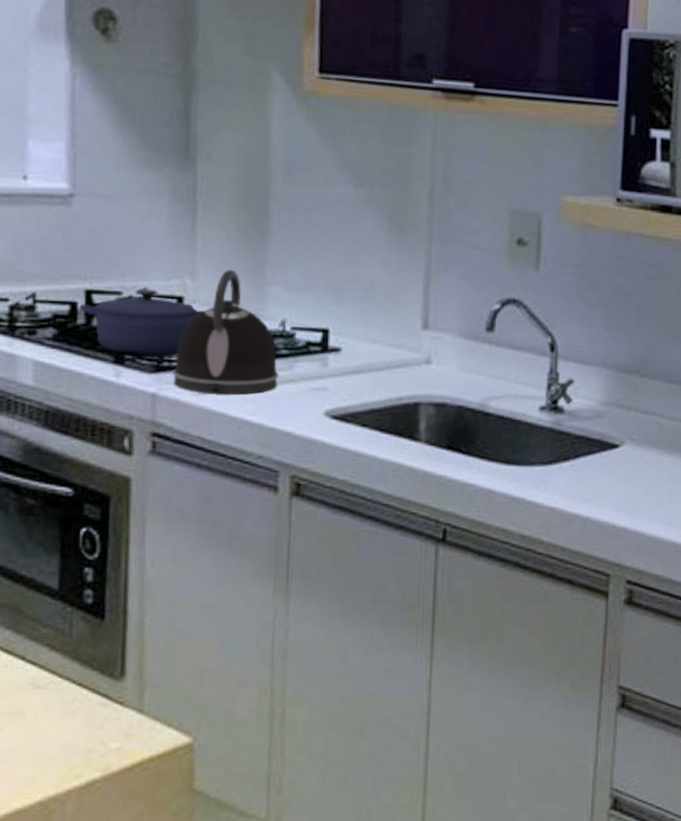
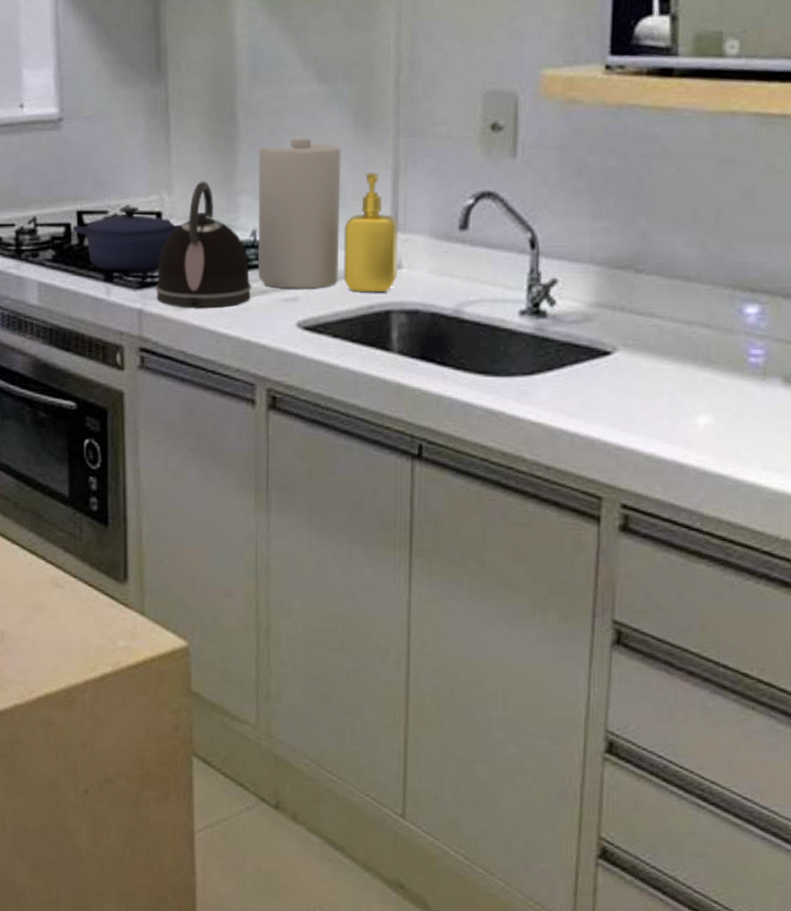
paper towel holder: none [286,236,375,380] -> present [258,138,341,289]
soap dispenser: none [373,273,429,386] -> present [343,171,398,293]

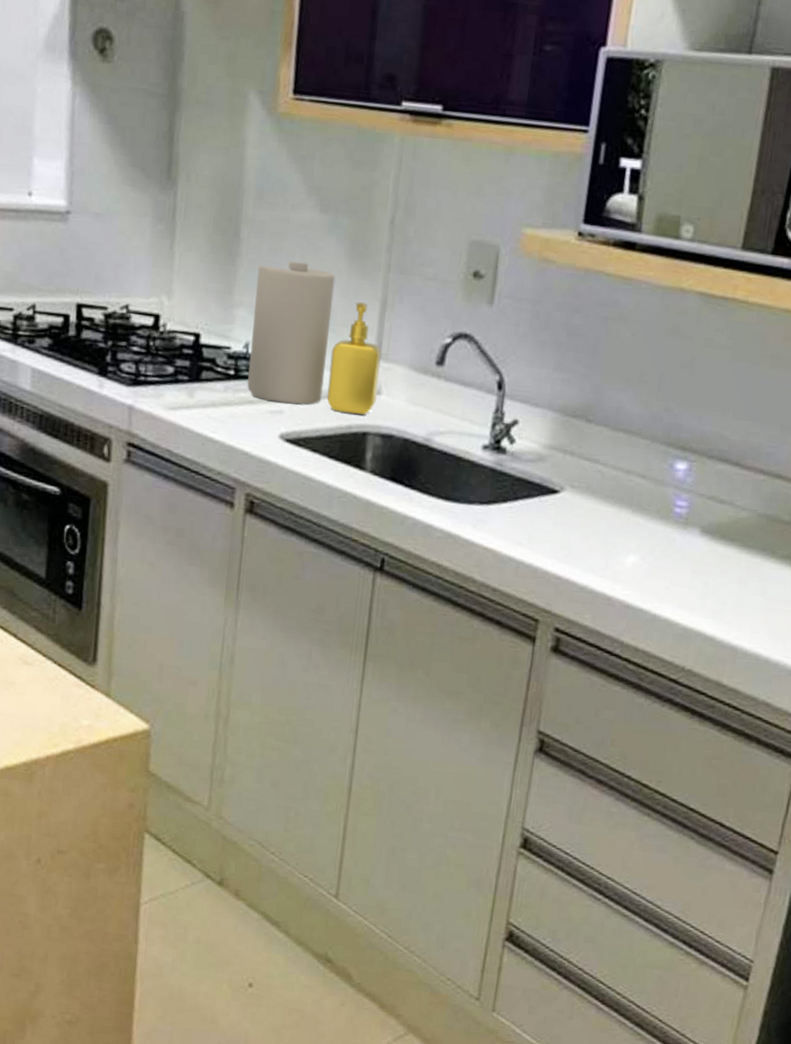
cooking pot: present [72,206,181,275] -> none [70,305,177,372]
kettle: present [155,181,252,309] -> none [147,290,241,412]

